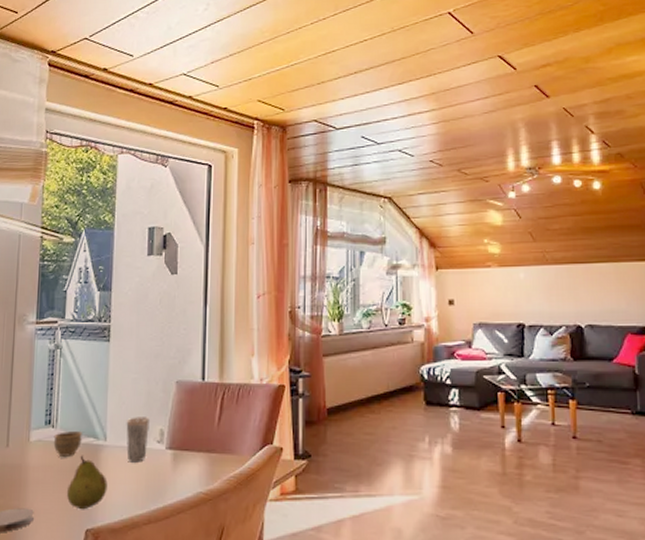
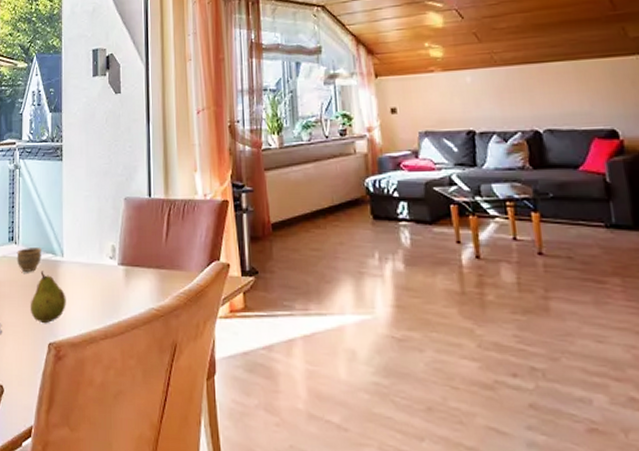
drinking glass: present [126,417,149,463] -> none [80,233,102,278]

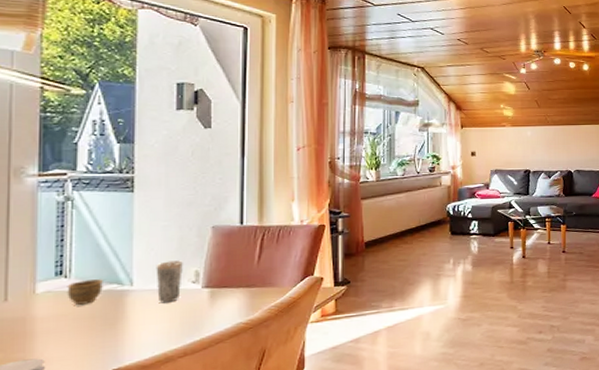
fruit: present [30,270,66,324] -> none [85,301,136,353]
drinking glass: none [80,233,102,278] -> present [156,260,183,304]

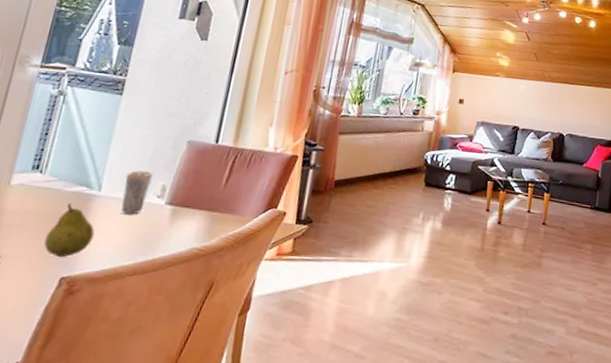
cup: present [67,279,103,305] -> none [38,178,74,203]
fruit: none [85,301,136,353] -> present [44,203,95,258]

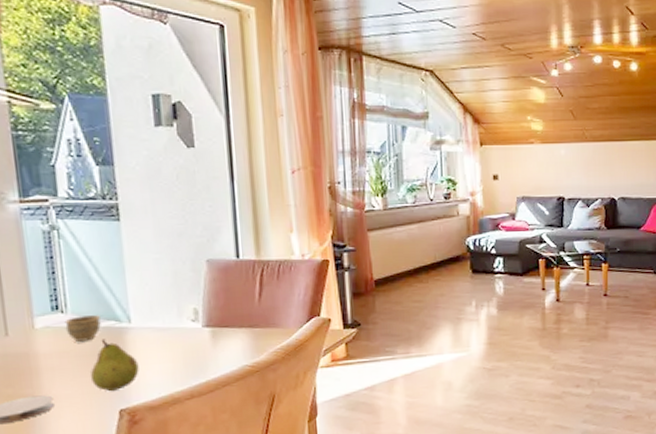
cup: none [38,178,74,203] -> present [64,315,101,342]
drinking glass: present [121,170,153,215] -> none [152,296,181,343]

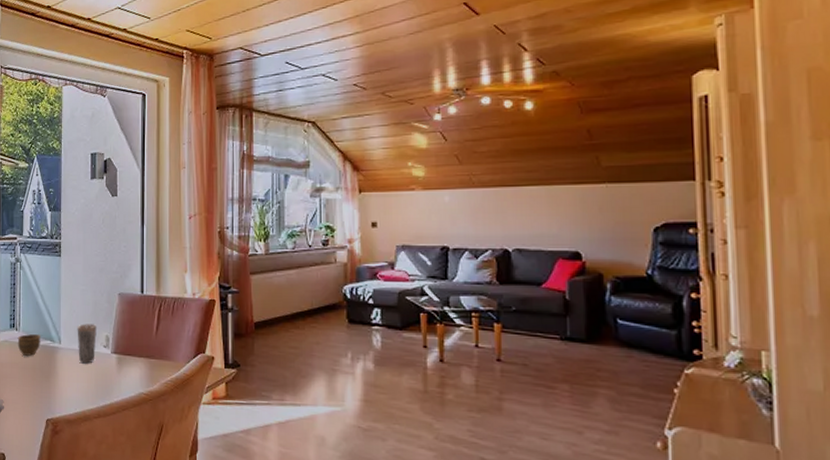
fruit: present [90,339,139,392] -> none [29,355,63,403]
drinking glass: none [152,296,181,343] -> present [77,324,97,364]

